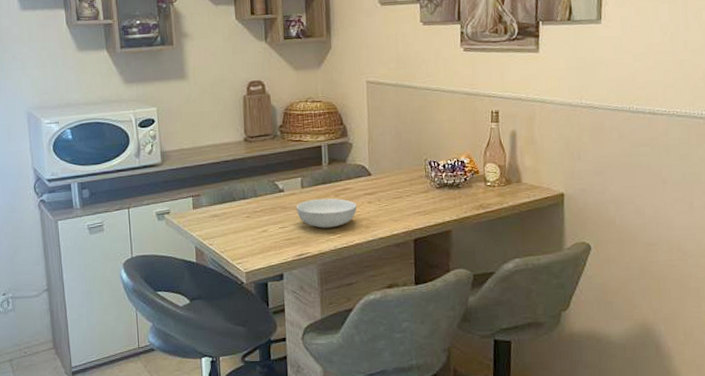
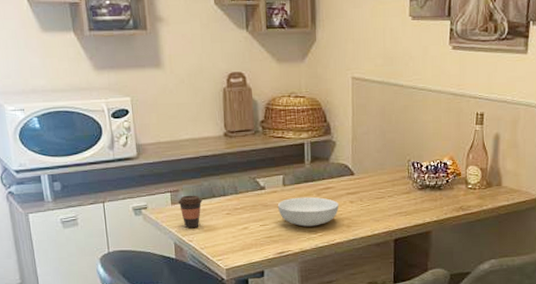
coffee cup: none [199,199,223,232] -> present [178,195,203,229]

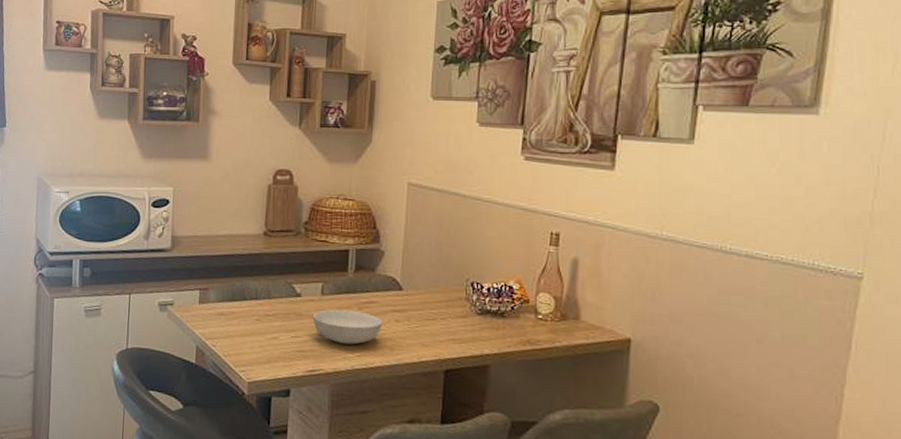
coffee cup: present [178,195,203,229] -> none [206,295,232,332]

